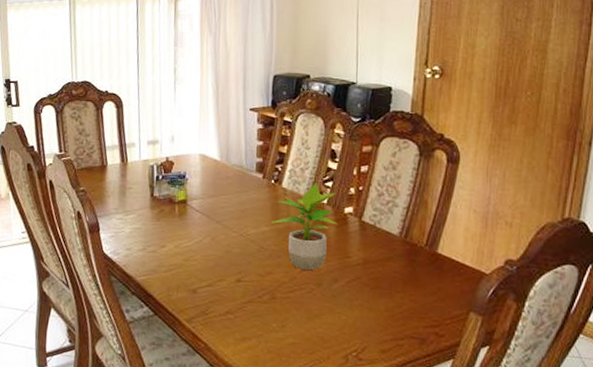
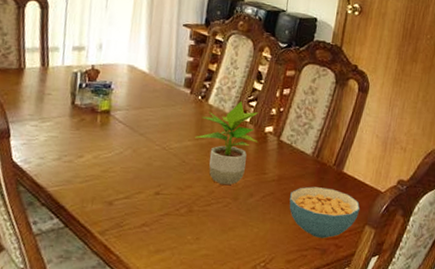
cereal bowl: none [378,270,462,326] -> present [289,186,360,238]

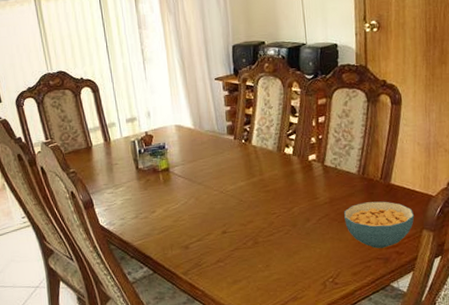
potted plant: present [195,100,258,185] -> none [246,136,305,215]

